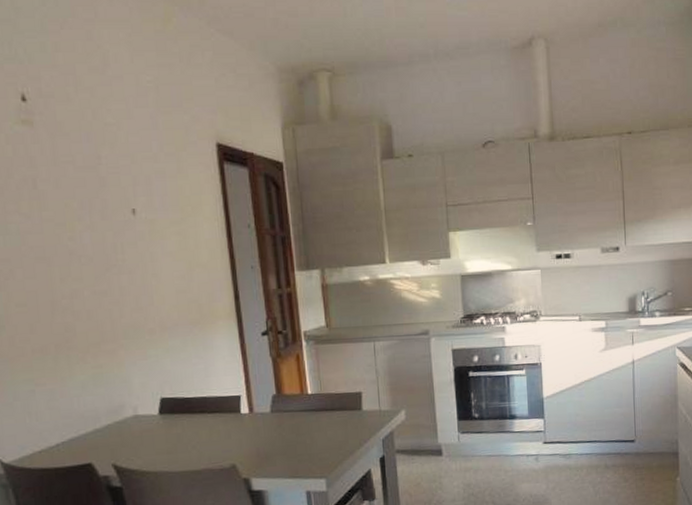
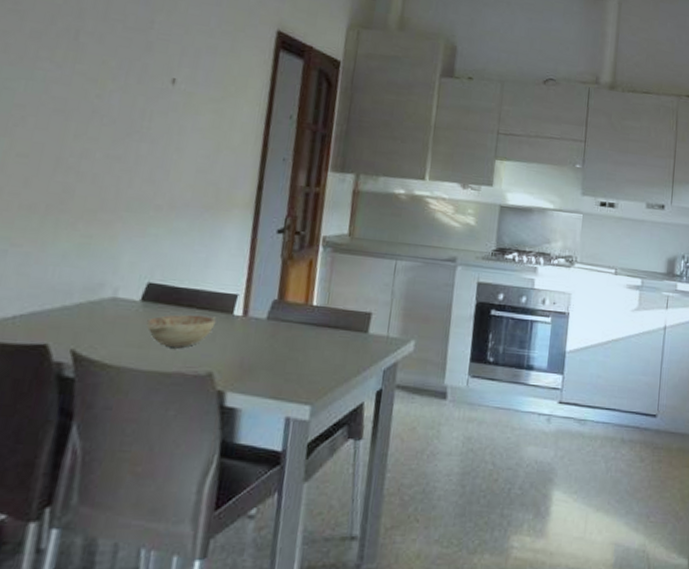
decorative bowl: none [169,417,228,449] -> present [146,314,217,348]

